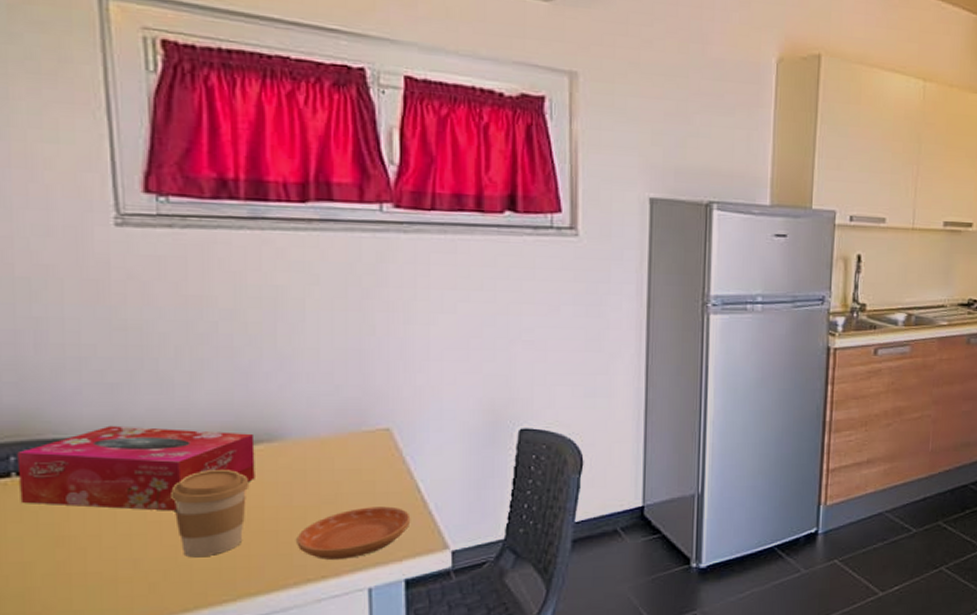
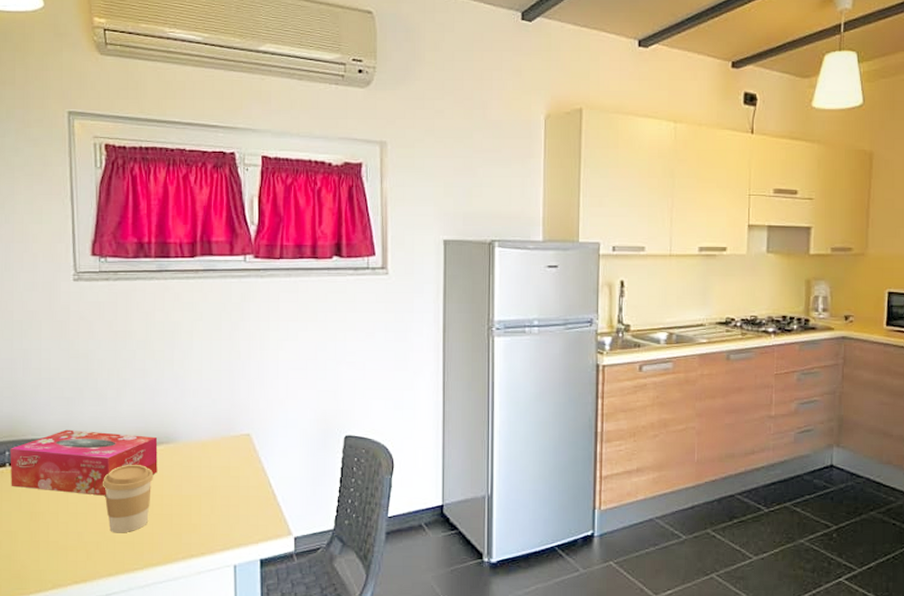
saucer: present [297,506,411,560] -> none [184,498,265,540]

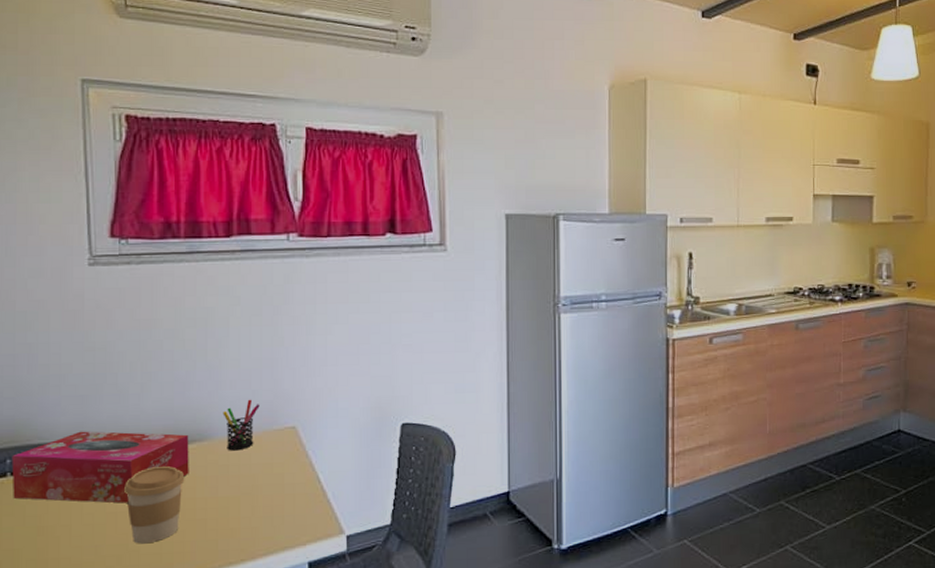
pen holder: none [186,407,219,454] -> present [223,399,260,451]

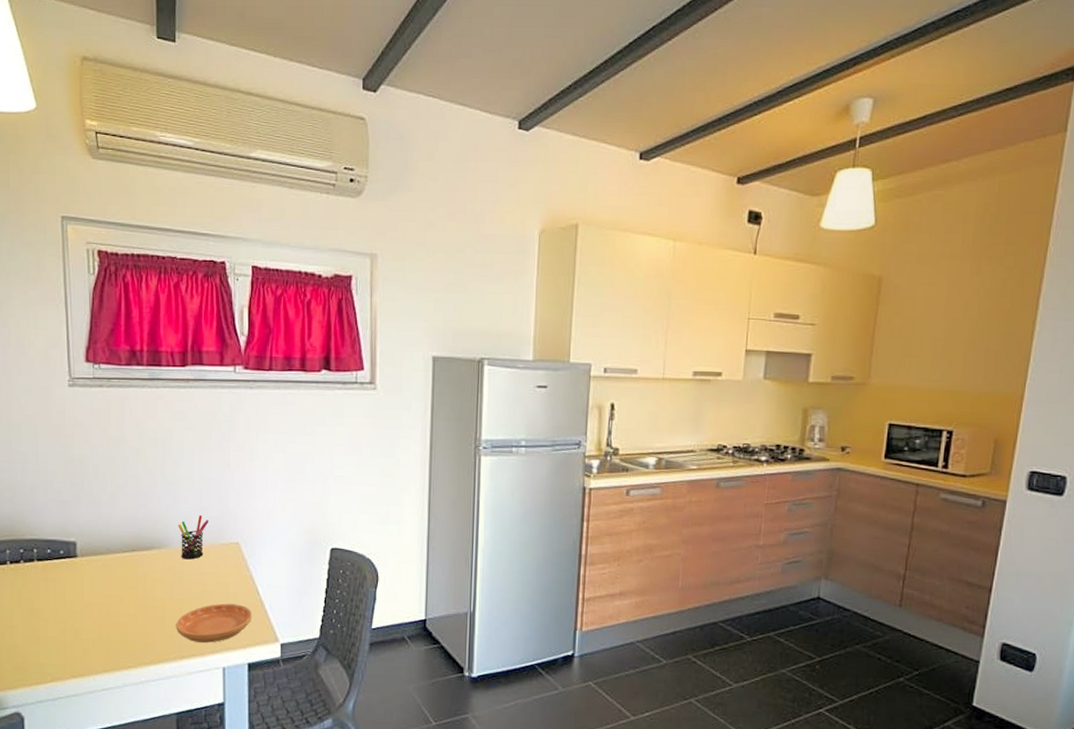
tissue box: present [12,431,189,503] -> none [10,531,150,596]
coffee cup: present [125,466,185,544] -> none [98,567,147,633]
saucer: none [221,496,313,545] -> present [176,603,252,643]

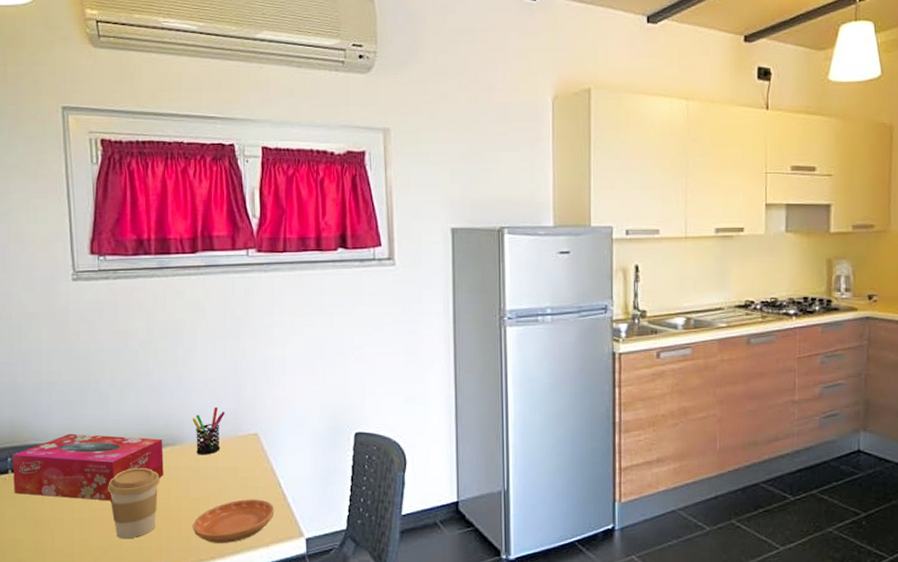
tissue box: none [10,531,150,596] -> present [12,433,164,501]
coffee cup: none [98,567,147,633] -> present [108,468,160,539]

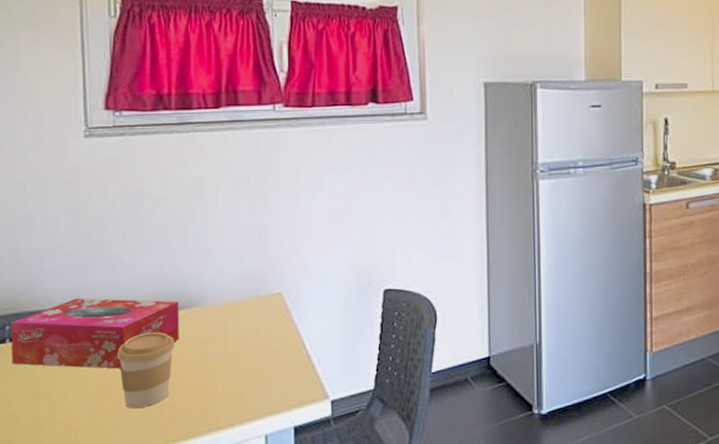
pen holder: present [192,406,225,455] -> none [211,266,247,317]
saucer: present [193,499,275,543] -> none [210,361,298,409]

